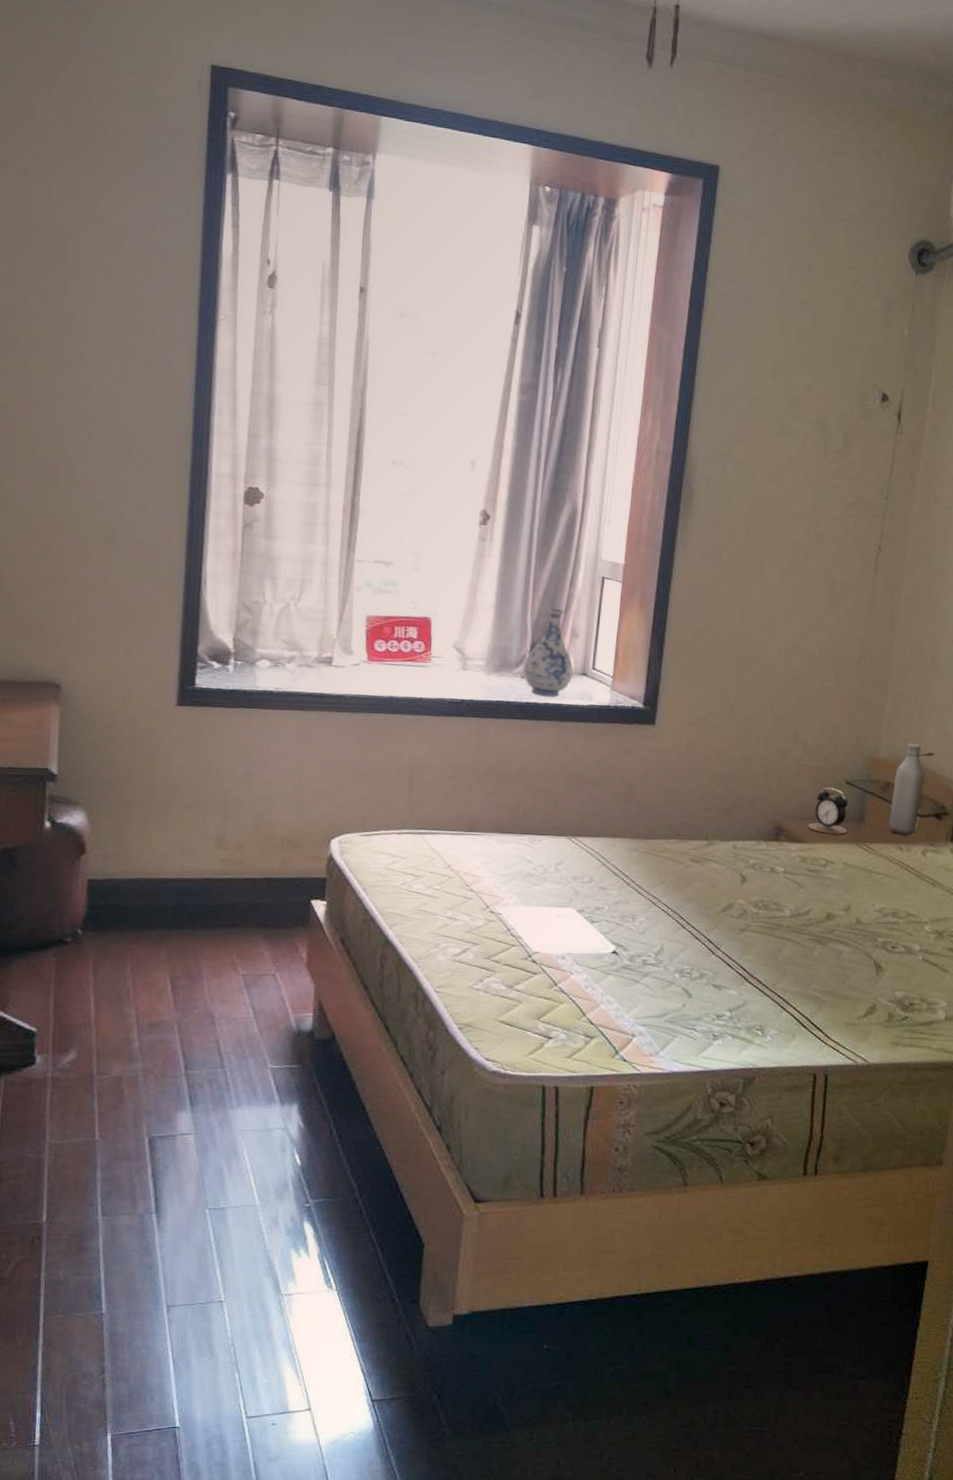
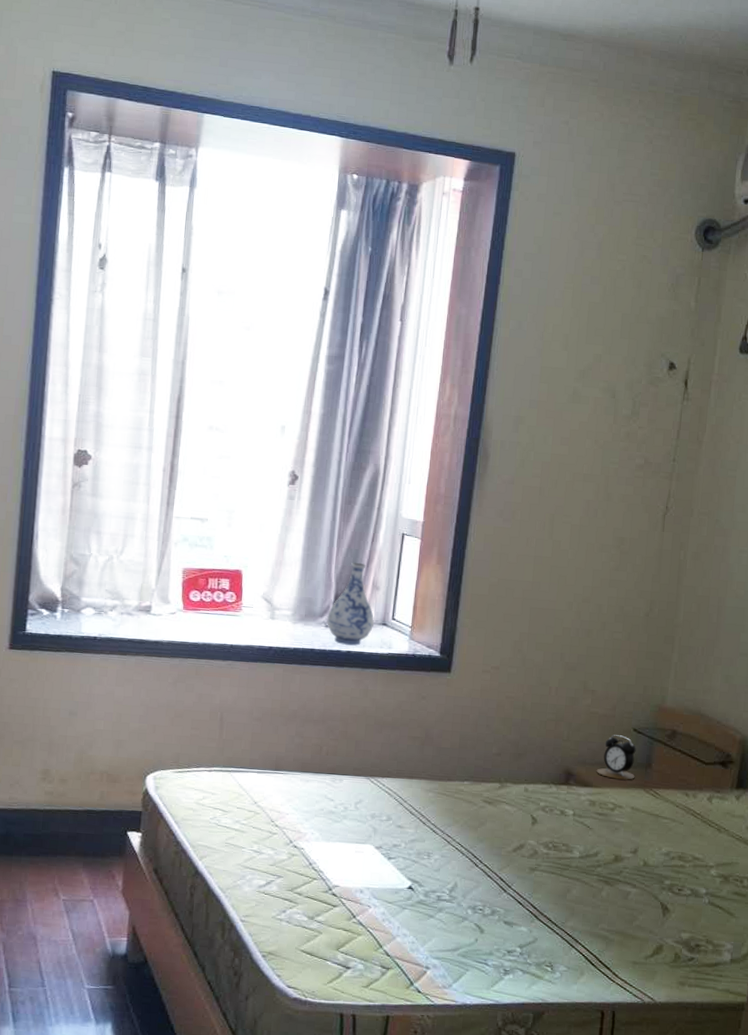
water bottle: present [888,743,935,835] -> none [675,694,721,782]

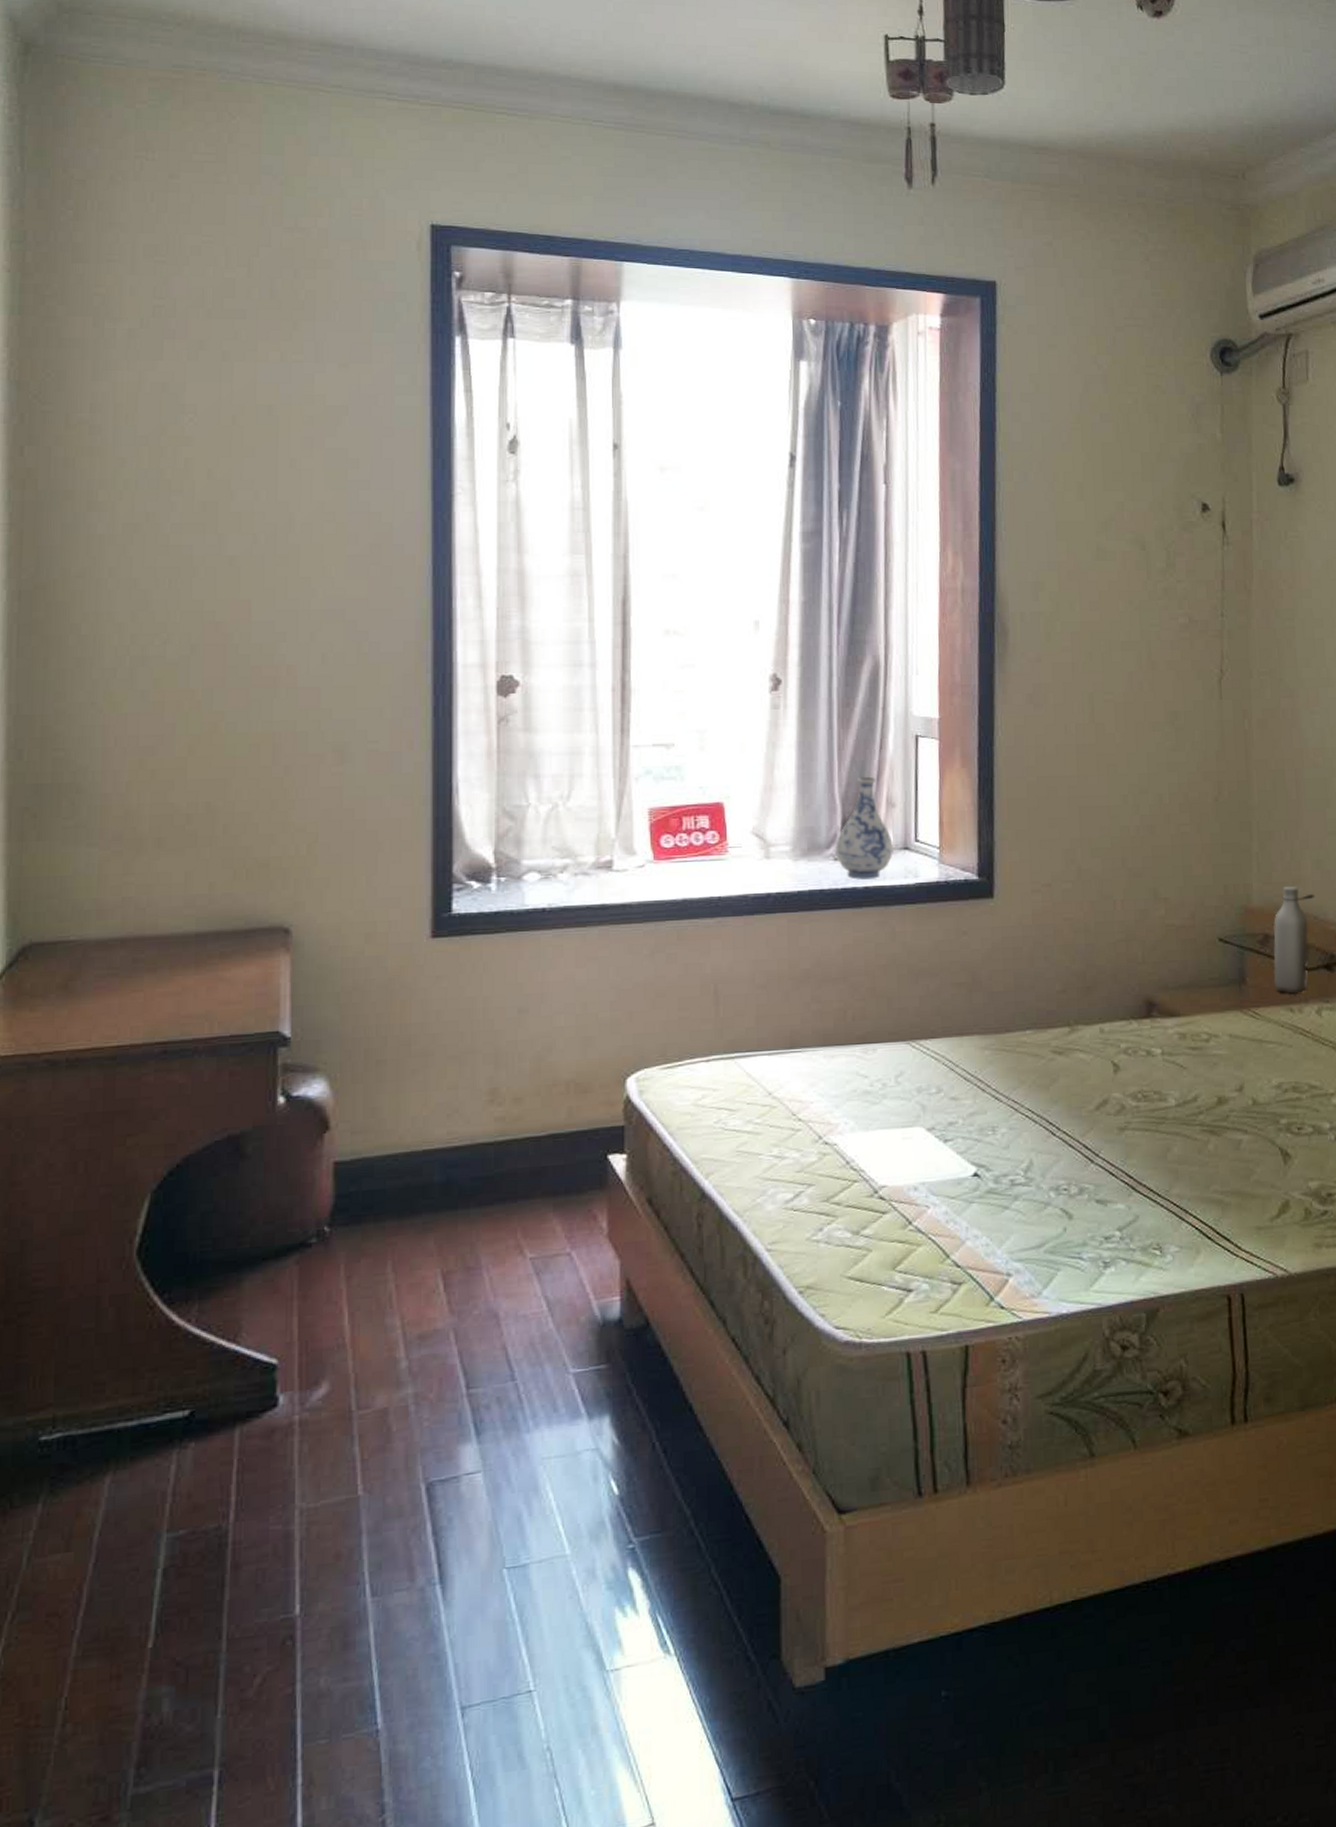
alarm clock: present [596,735,636,780] -> none [1182,948,1228,1003]
water bottle: none [675,694,721,782] -> present [1274,886,1315,994]

